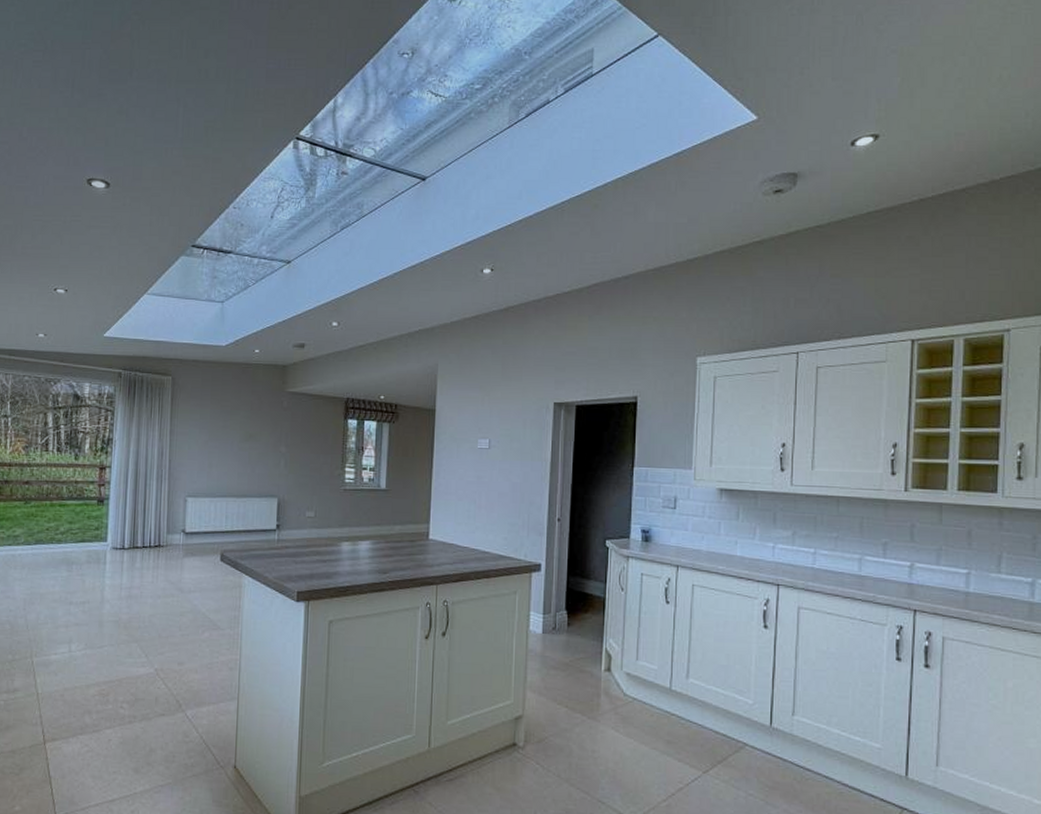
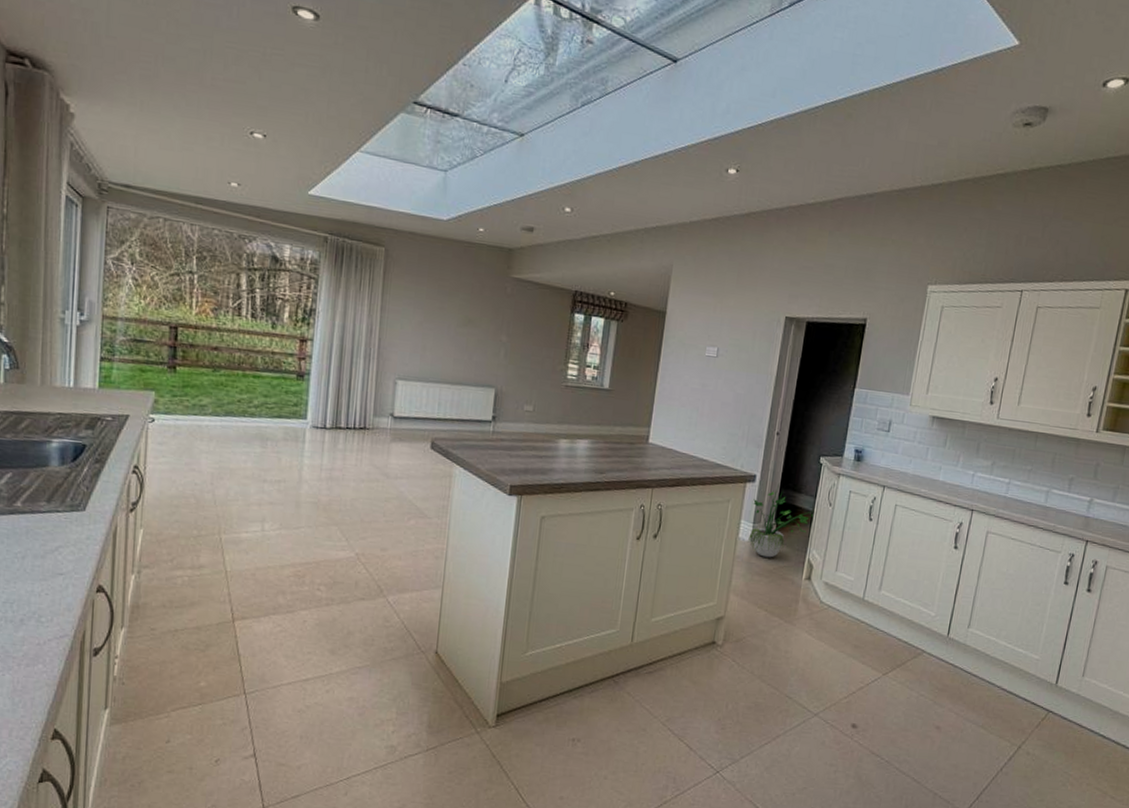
potted plant: none [540,571,606,650] -> present [748,483,814,558]

